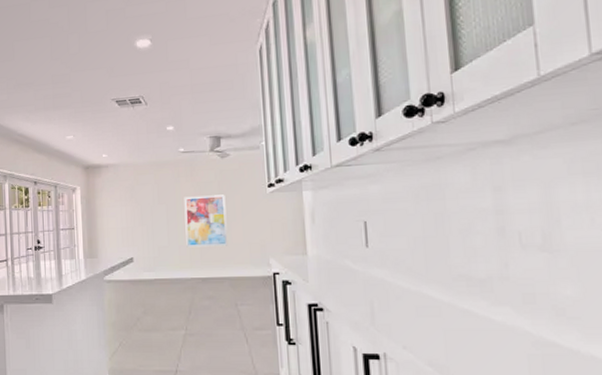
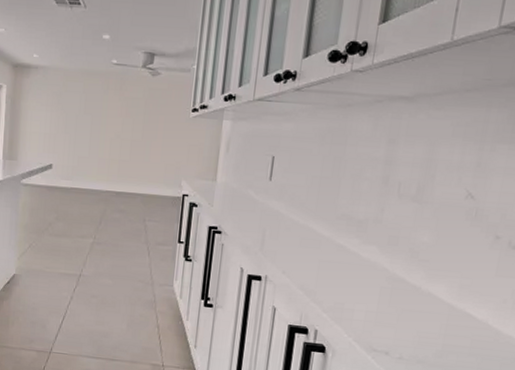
wall art: present [184,194,228,248] -> none [106,110,150,164]

